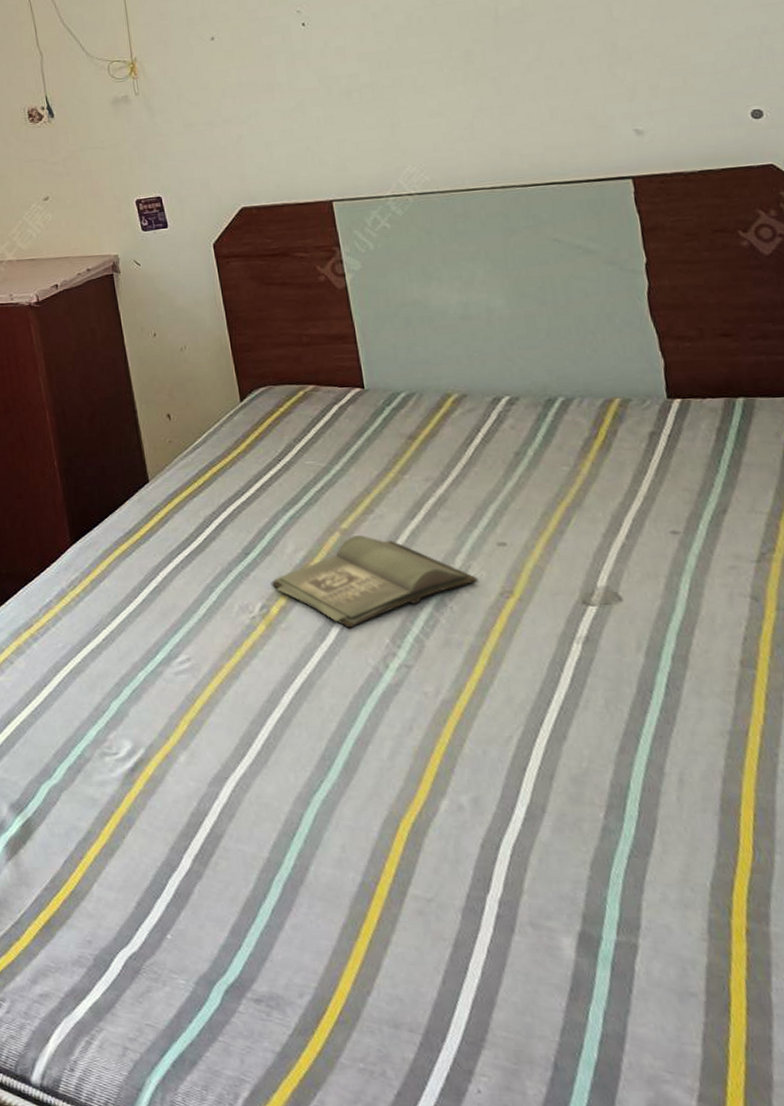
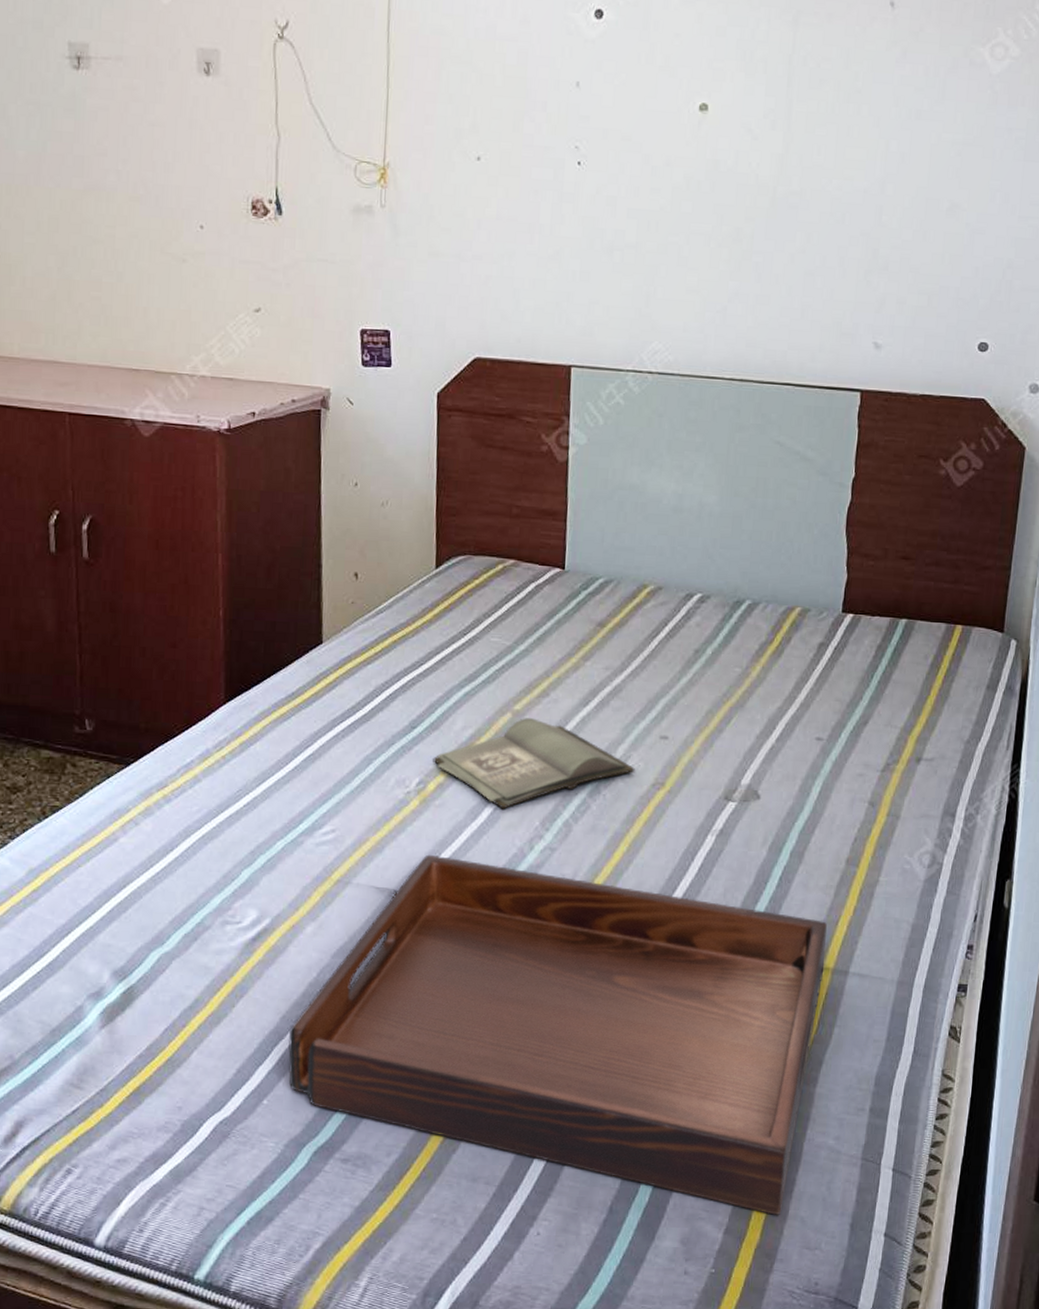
serving tray: none [179,678,764,1082] -> present [288,854,827,1216]

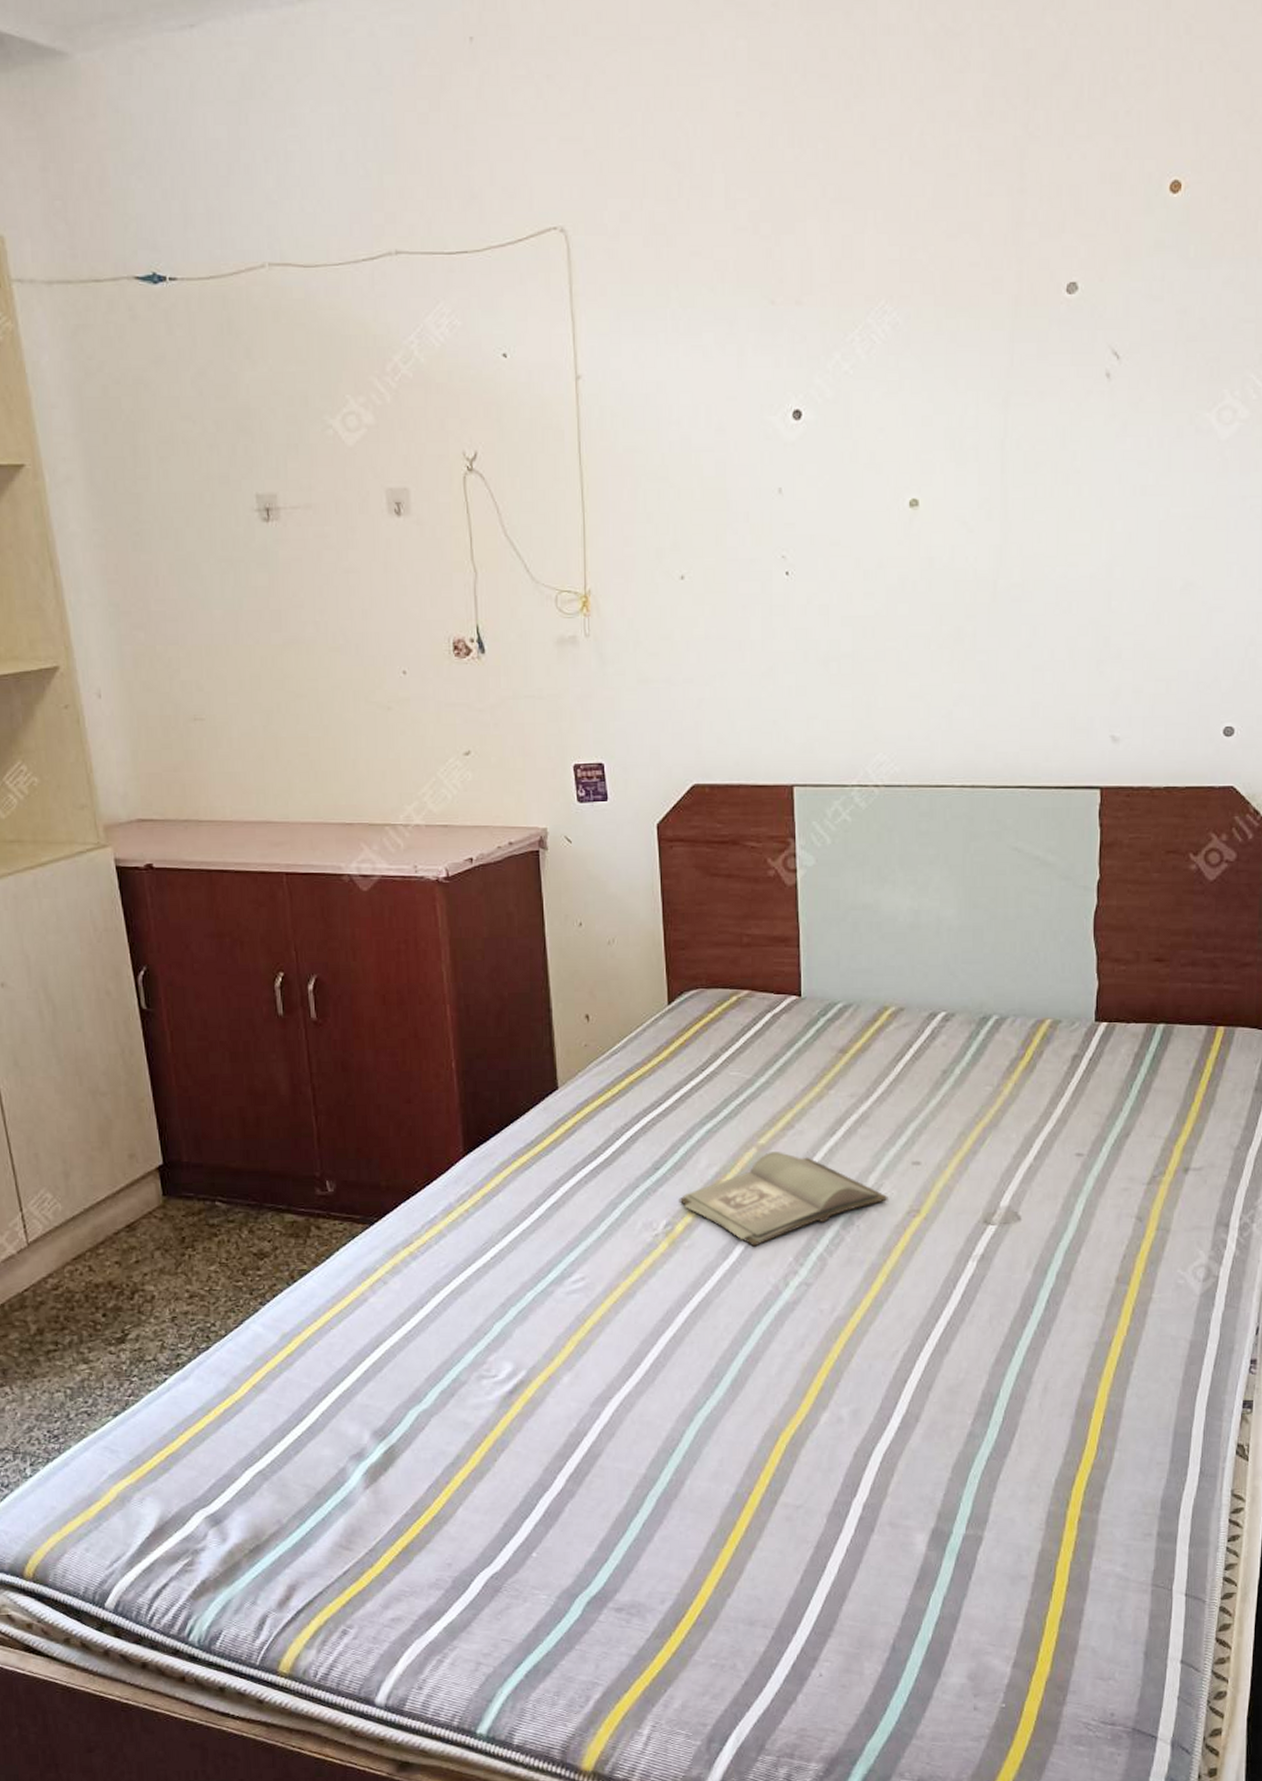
serving tray: present [288,854,827,1216] -> none [552,1297,1100,1647]

